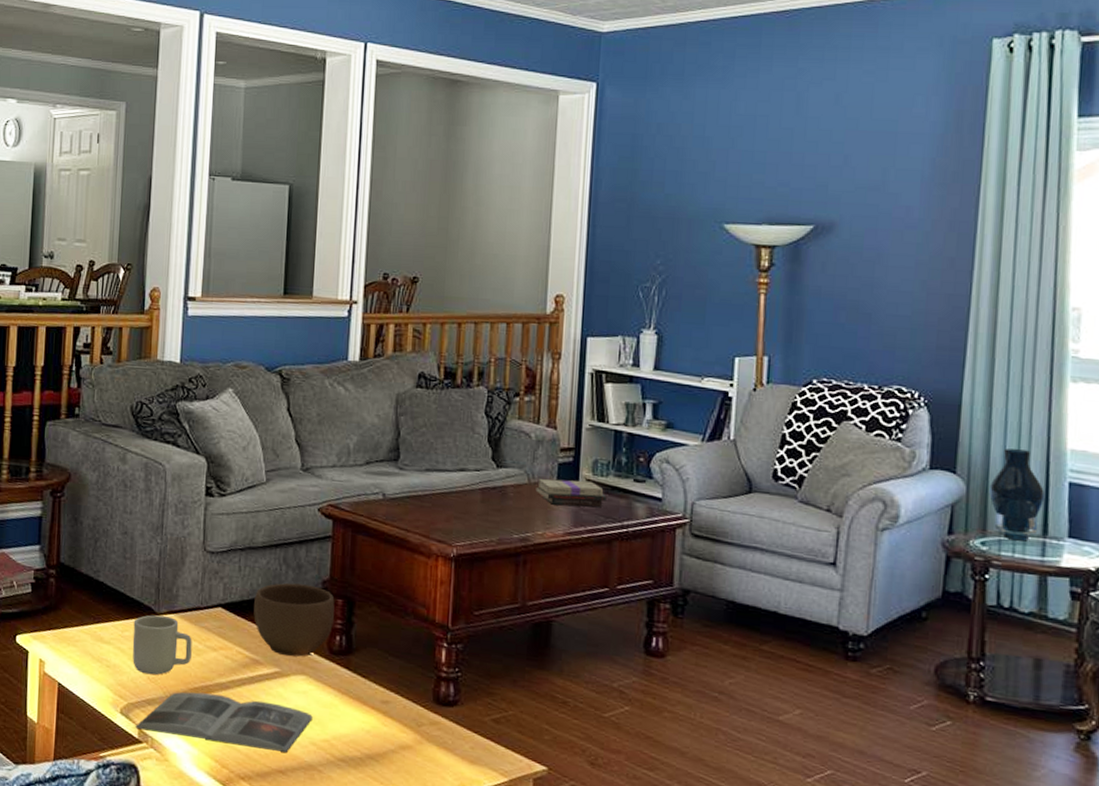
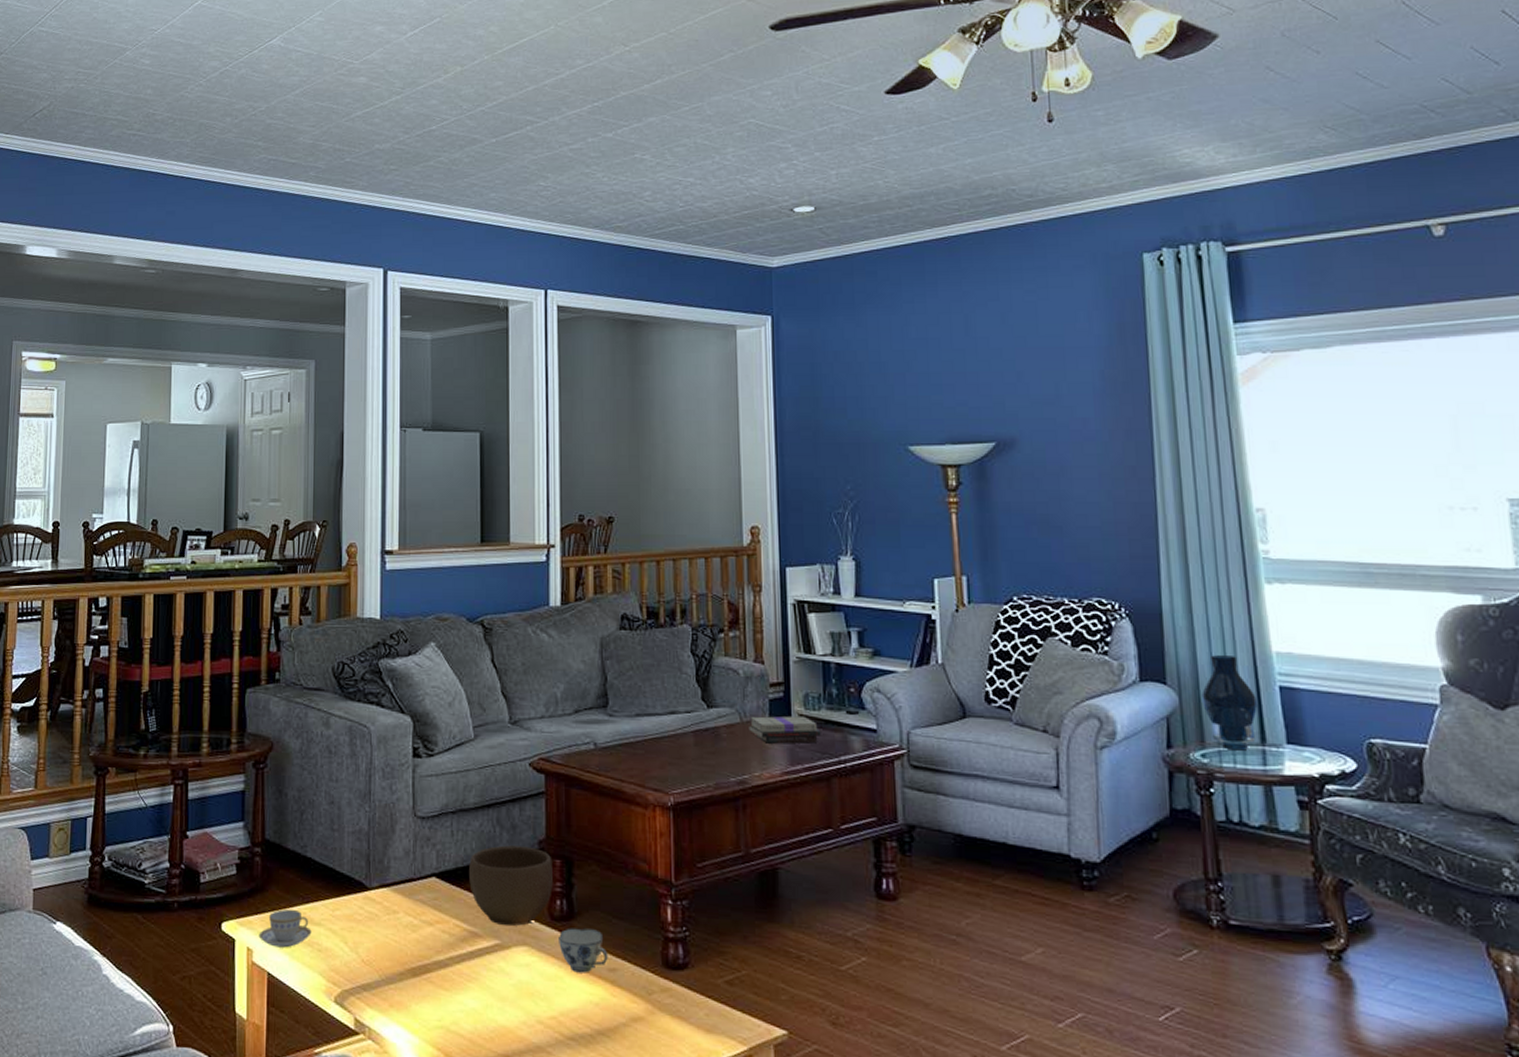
teacup: none [51,627,101,662] -> present [258,909,312,948]
mug: present [132,615,192,675] -> none [344,890,407,957]
magazine: present [135,692,313,752] -> none [351,973,538,1034]
teacup: none [335,661,382,704] -> present [557,927,608,973]

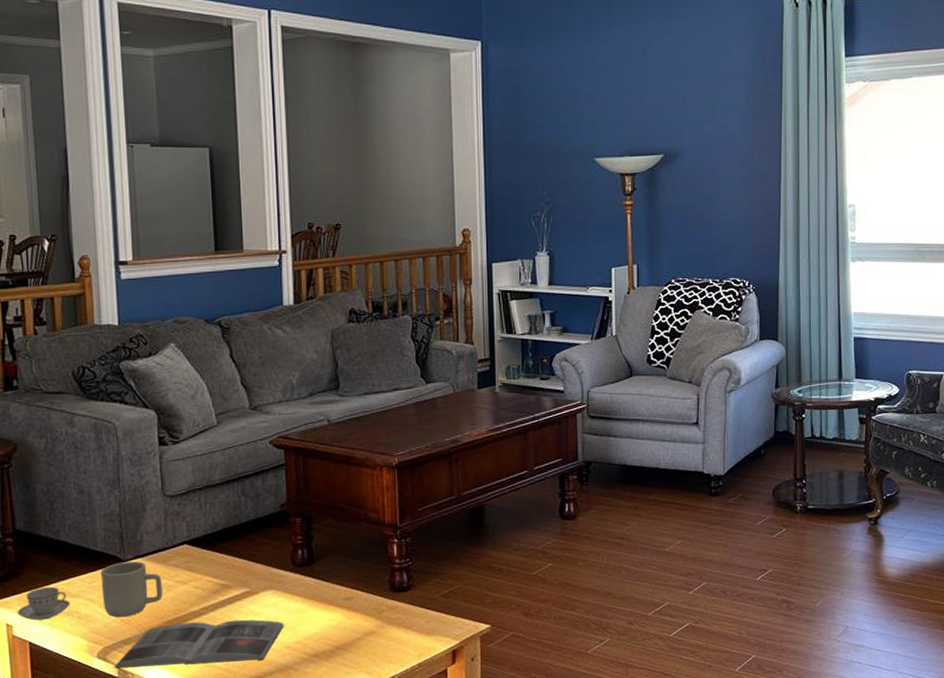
mug: none [344,890,407,957] -> present [100,561,163,618]
magazine: none [351,973,538,1034] -> present [114,619,284,668]
bowl: present [469,845,554,926] -> none [218,510,295,576]
teacup: present [557,927,608,973] -> none [300,569,345,605]
books: present [748,716,821,744] -> none [460,384,520,408]
vase: present [1201,655,1257,751] -> none [802,317,838,386]

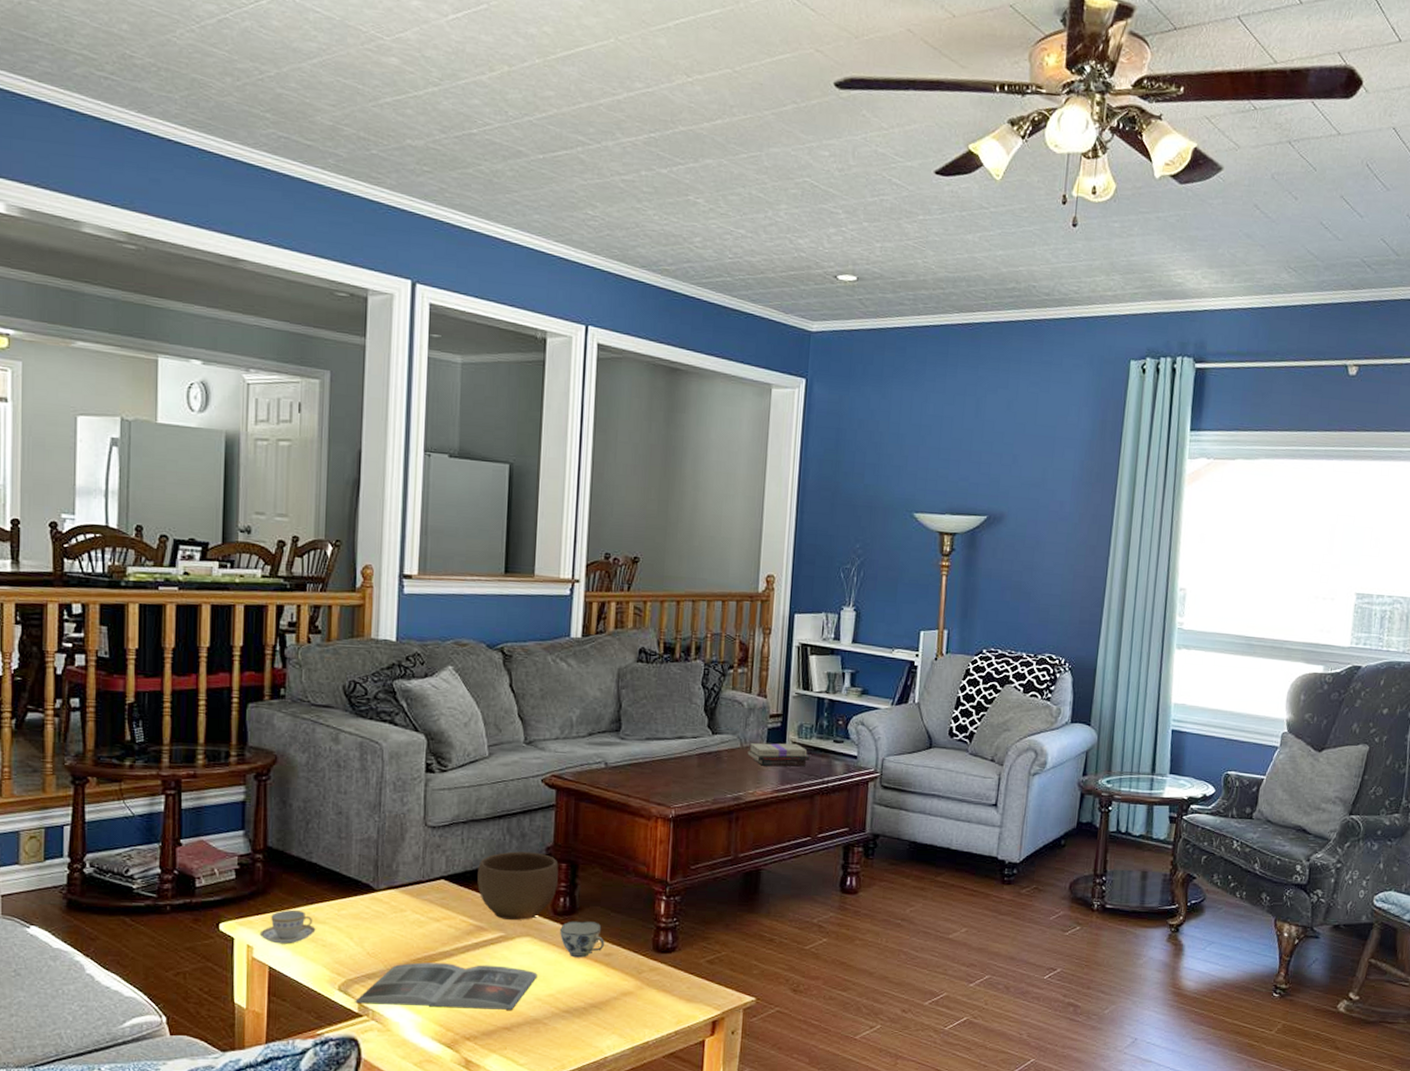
mug: present [100,561,163,618] -> none [350,892,414,950]
bowl: none [218,510,295,576] -> present [477,851,559,920]
teacup: none [300,569,345,605] -> present [559,920,605,958]
books: none [460,384,520,408] -> present [747,743,810,767]

